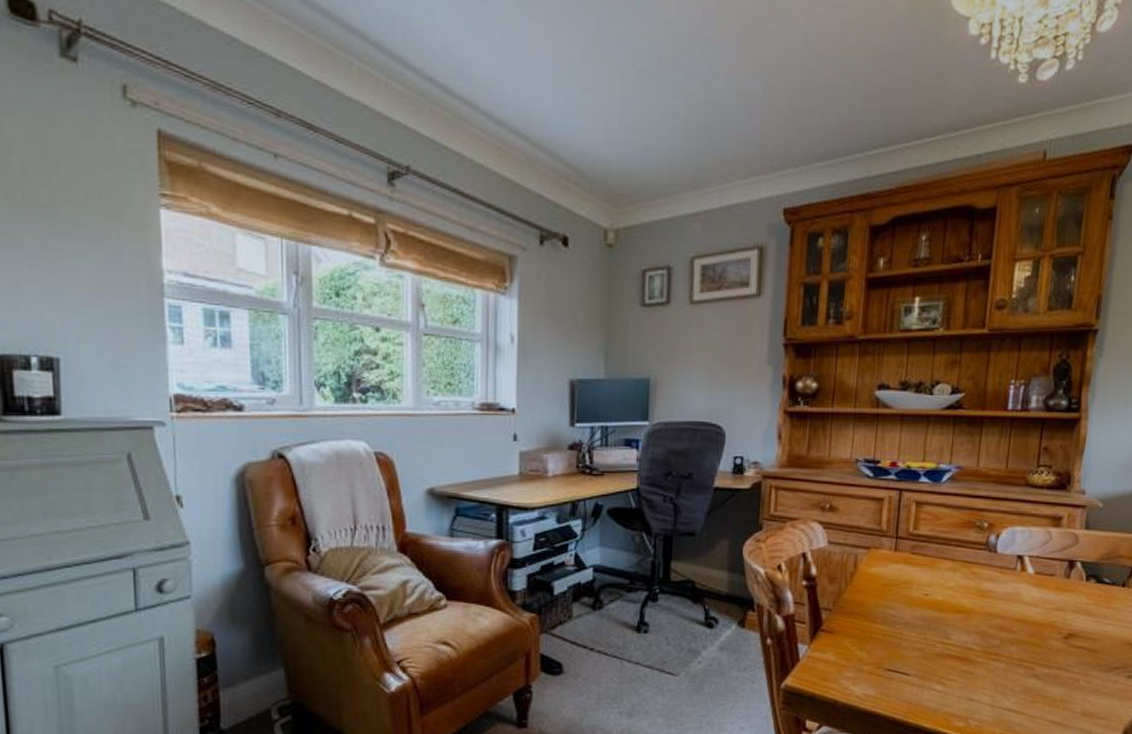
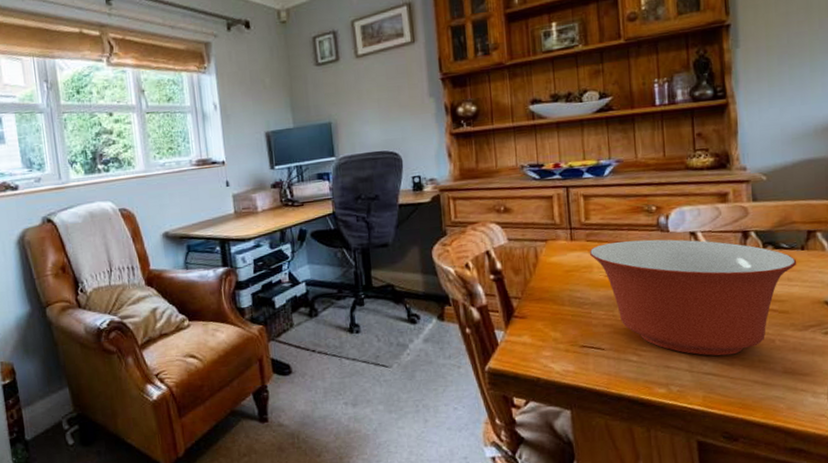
mixing bowl: none [911,557,1116,692] -> present [589,239,797,356]

